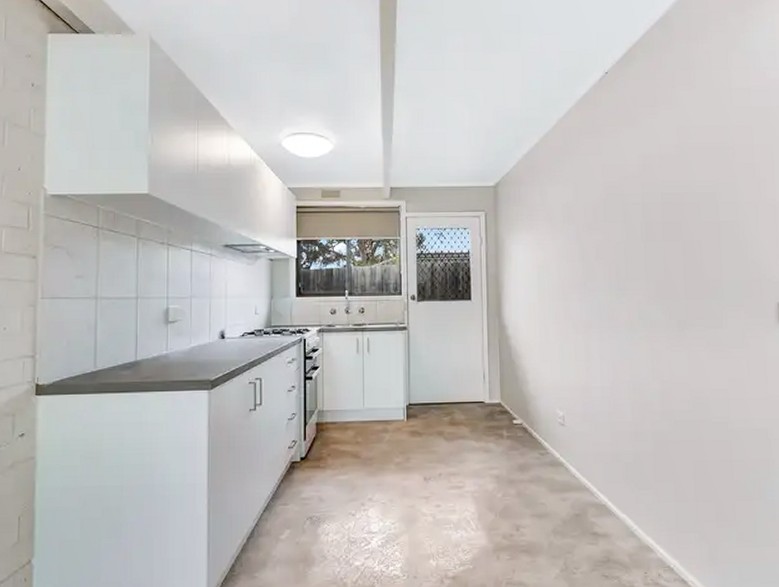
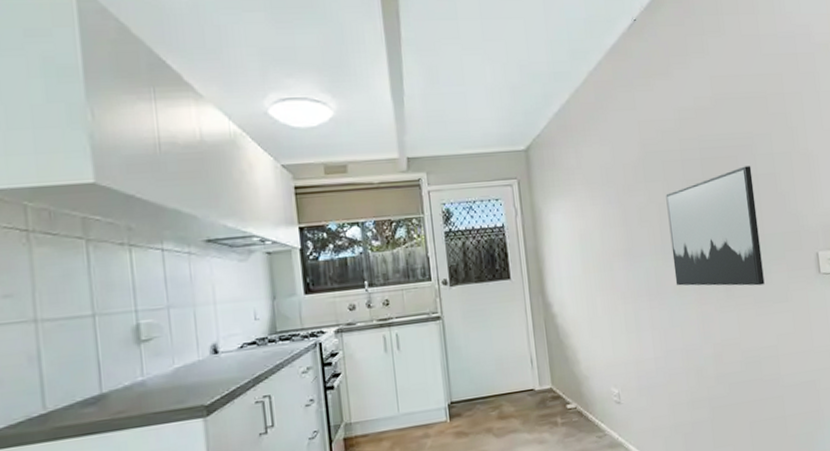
wall art: none [624,213,719,329] -> present [666,166,765,286]

